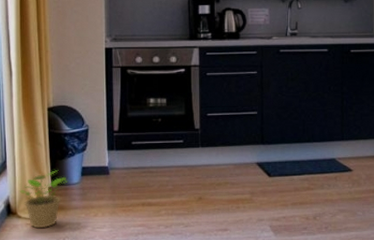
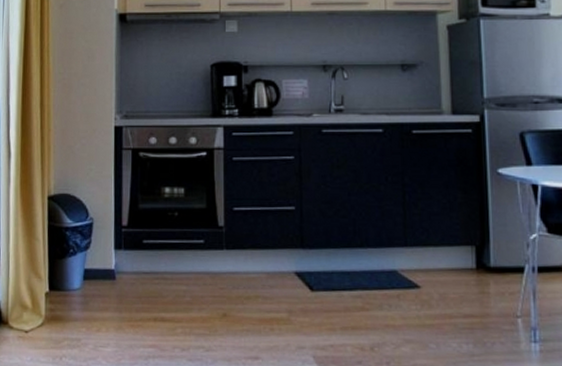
potted plant: present [20,170,68,228] -> none [13,271,68,343]

